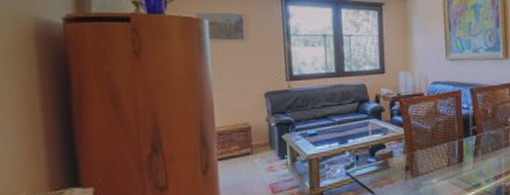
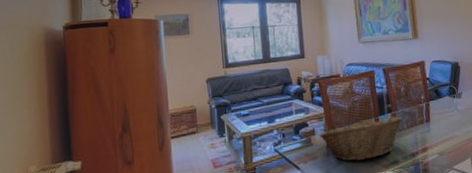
fruit basket: none [397,138,489,185] -> present [319,116,403,161]

